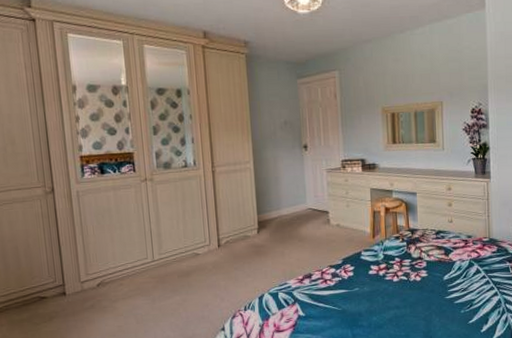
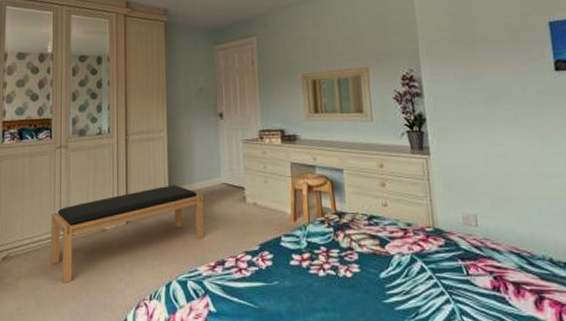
bench: none [143,211,292,302] -> present [50,185,204,283]

